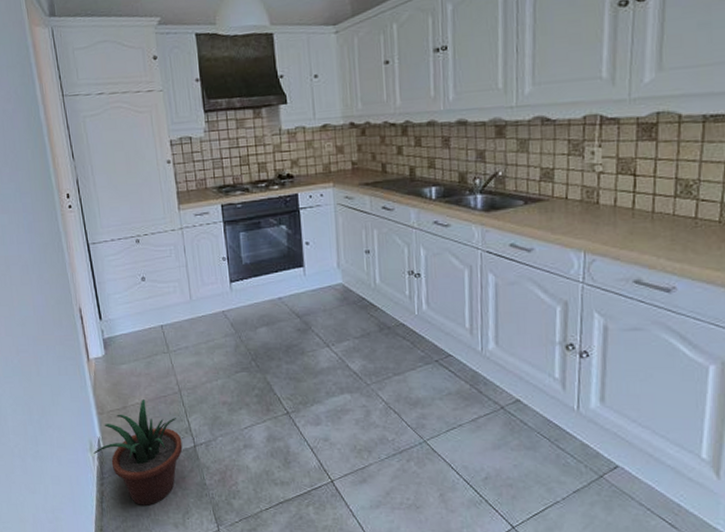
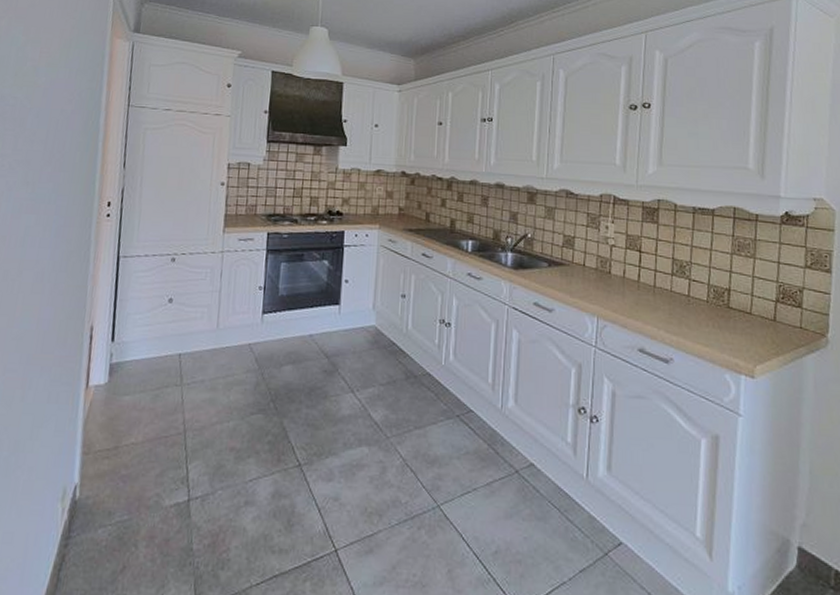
potted plant: present [93,398,183,506] -> none [65,438,175,576]

